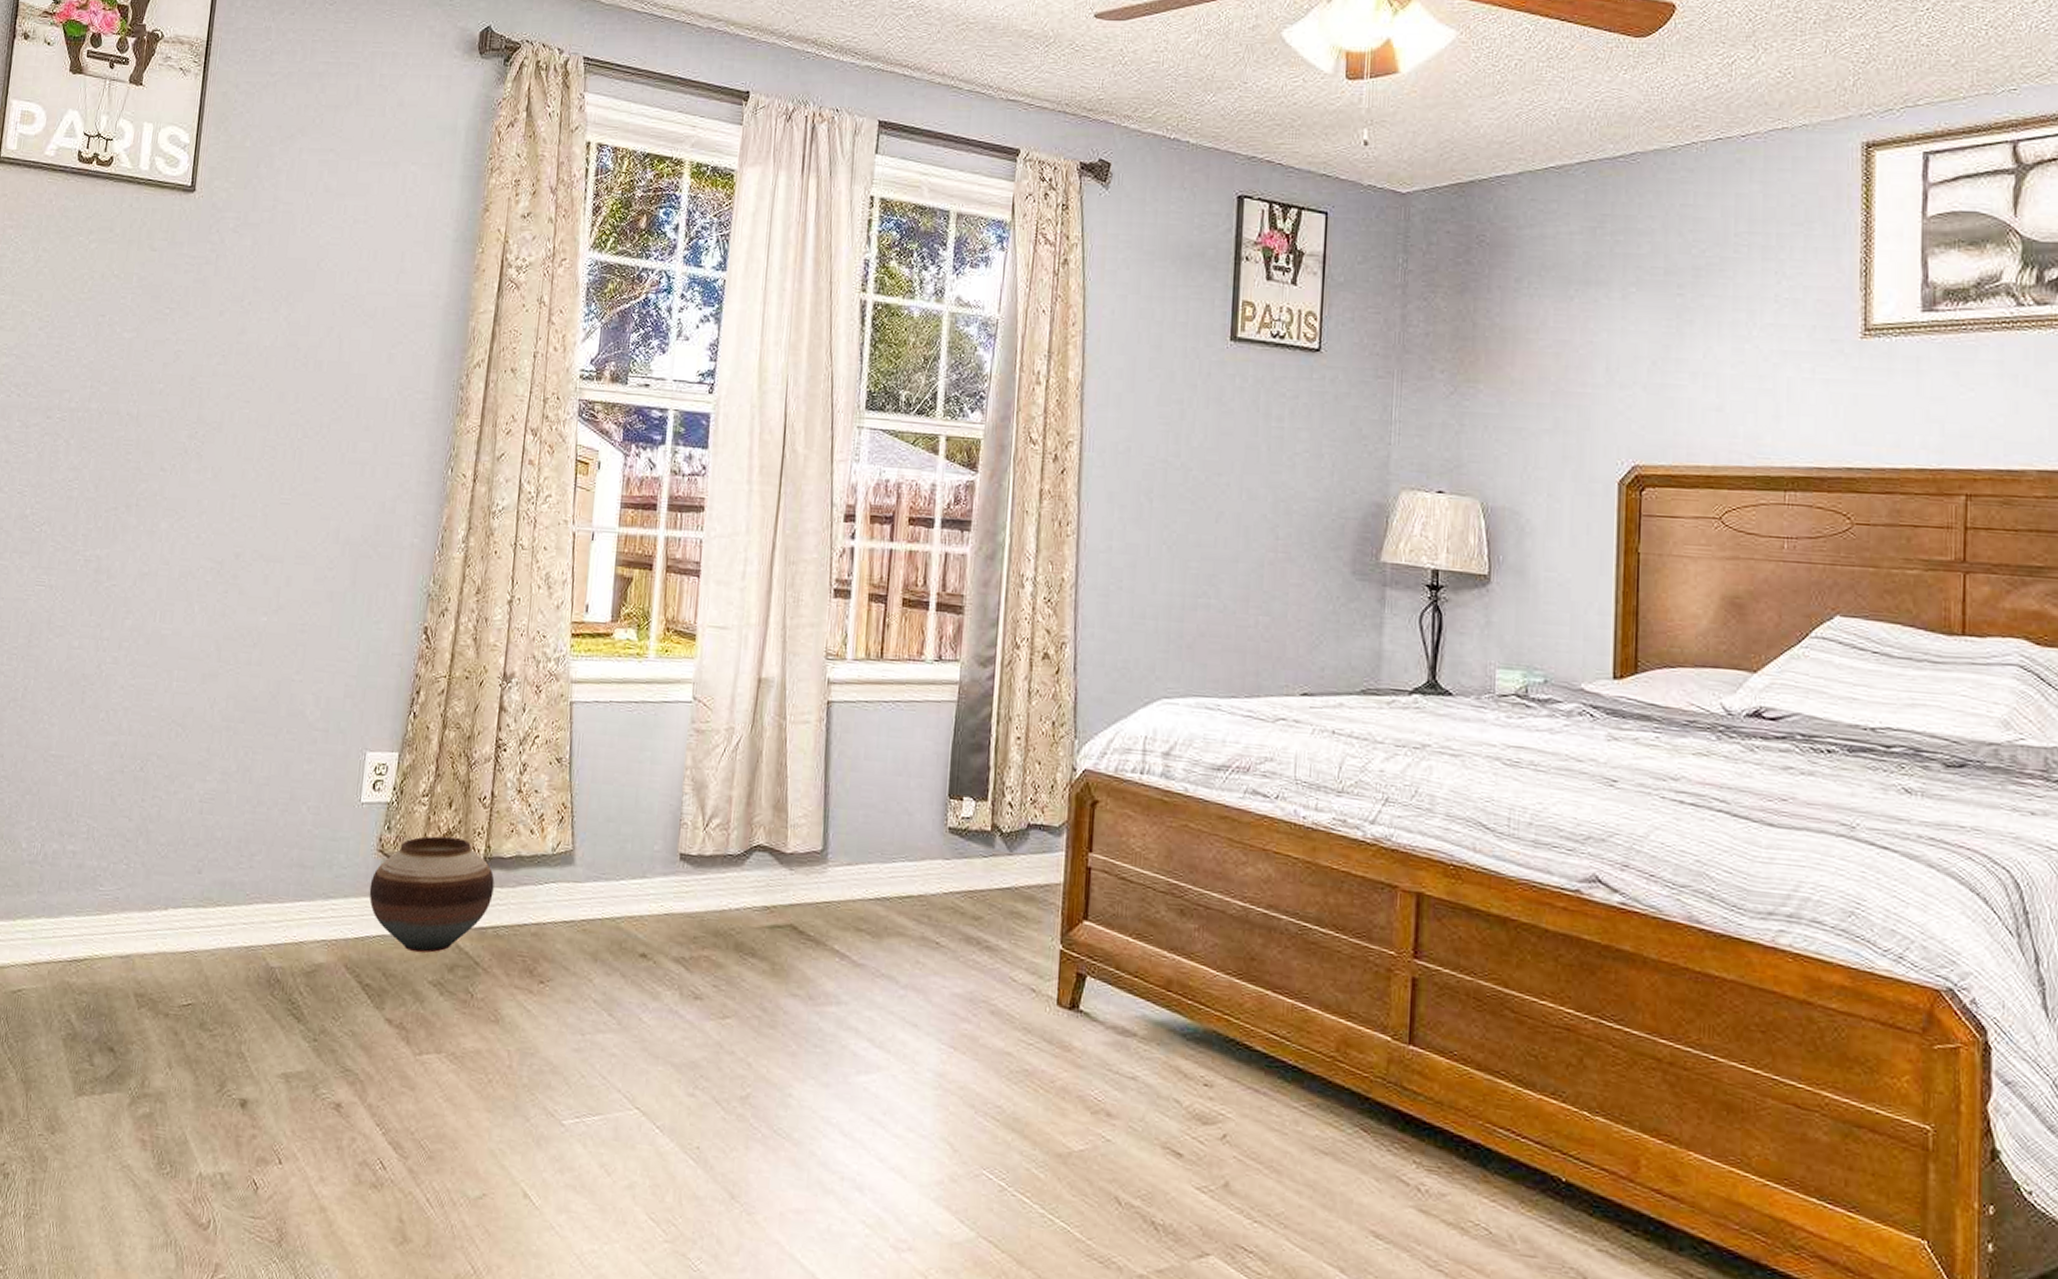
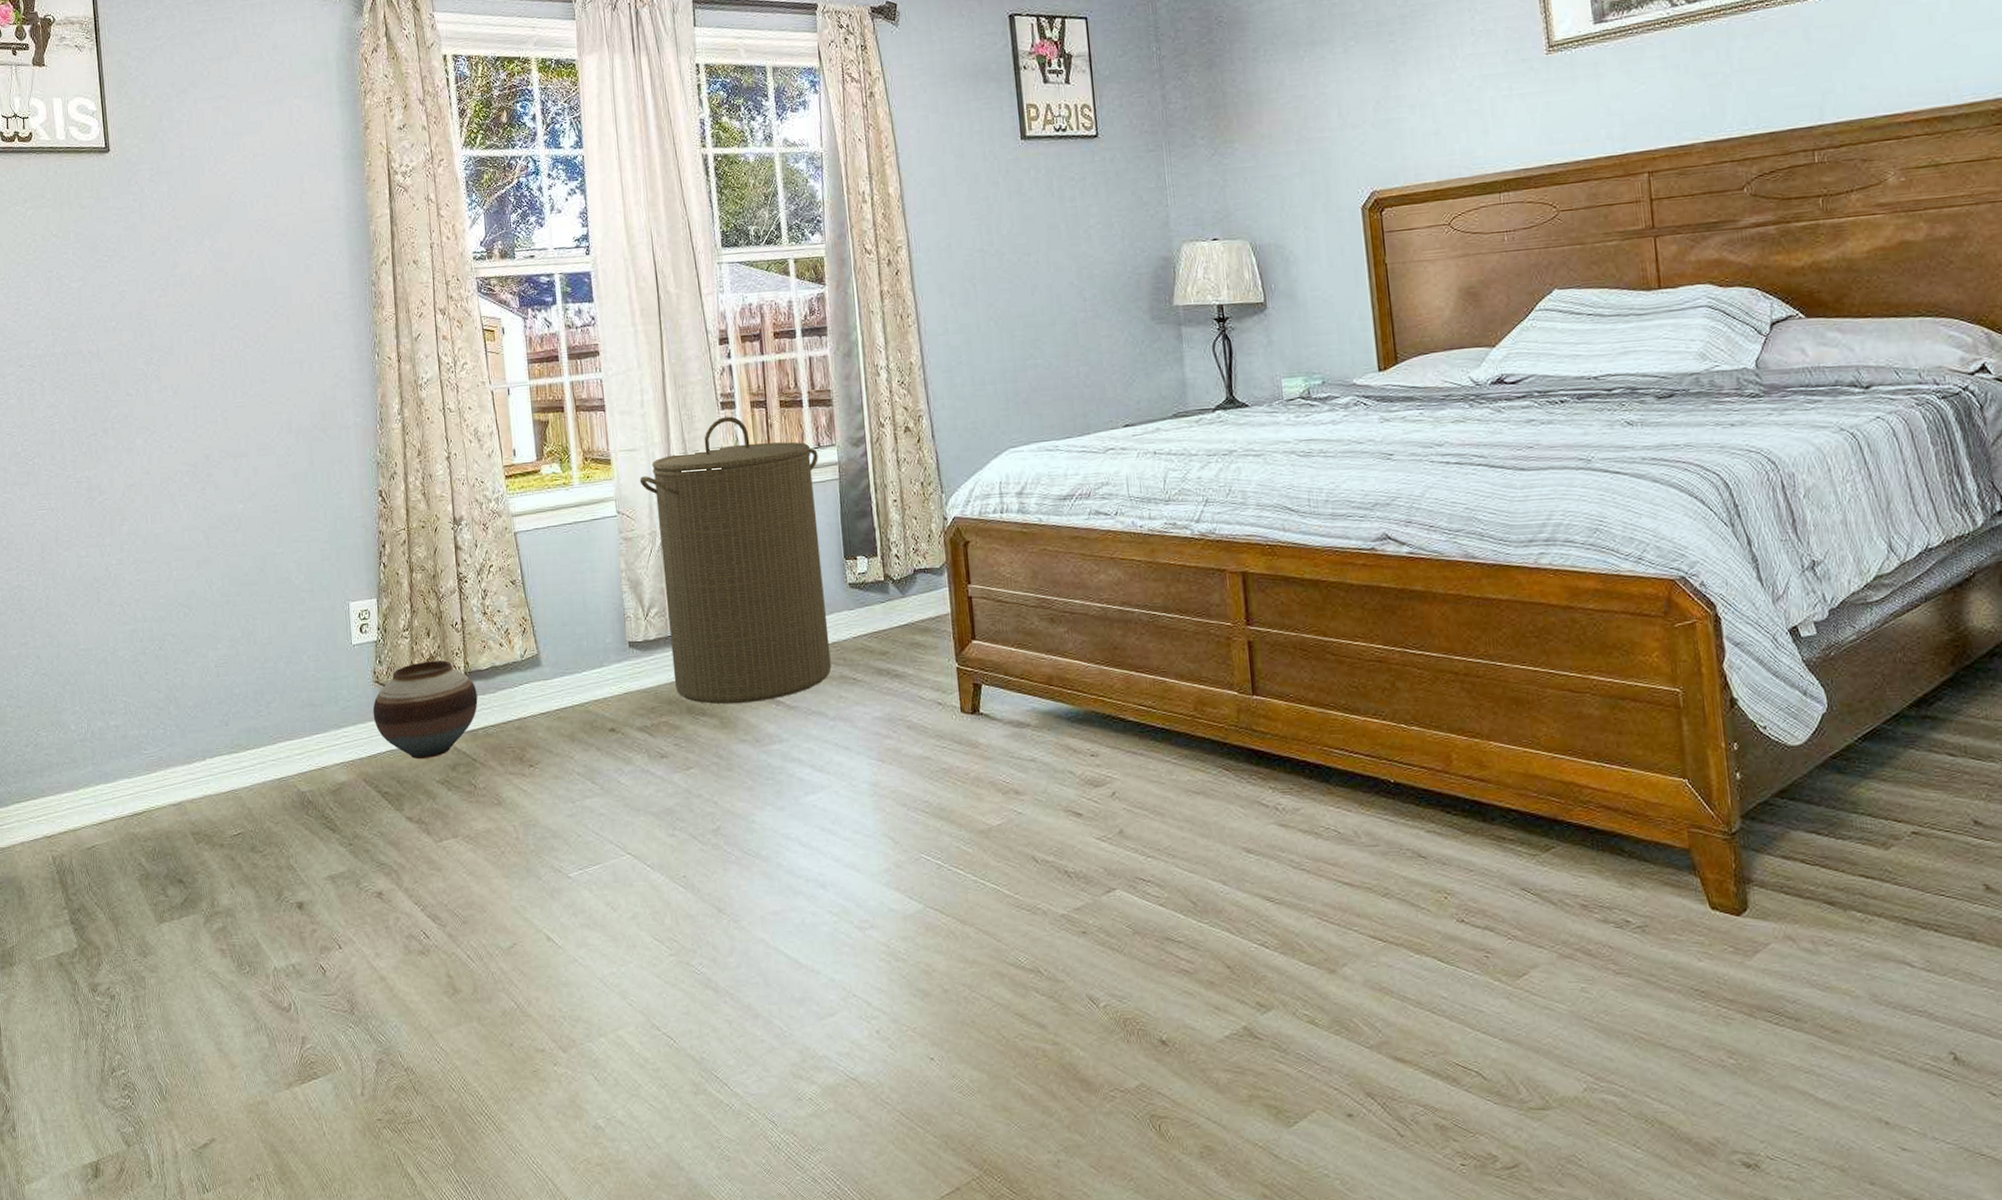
laundry hamper: none [725,606,937,951] -> present [639,416,832,704]

